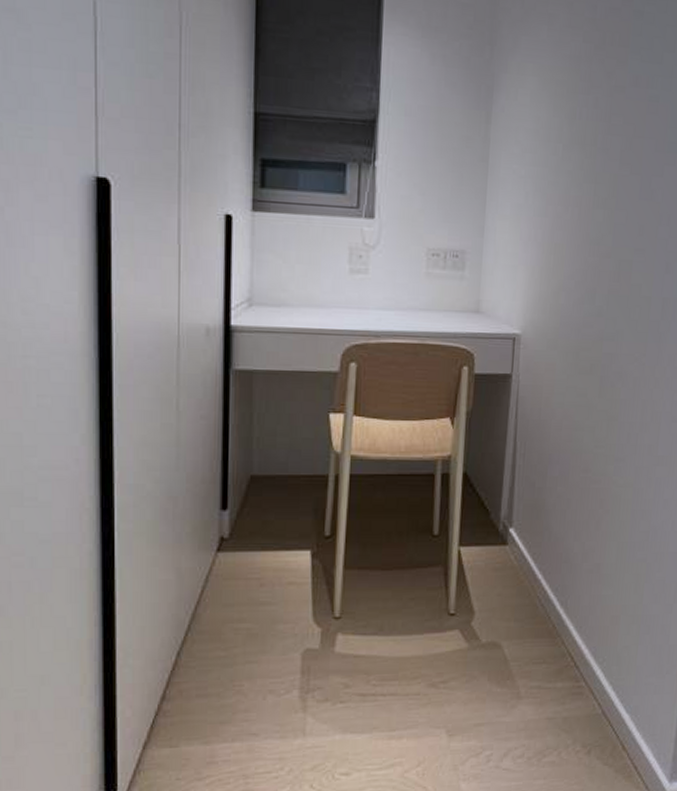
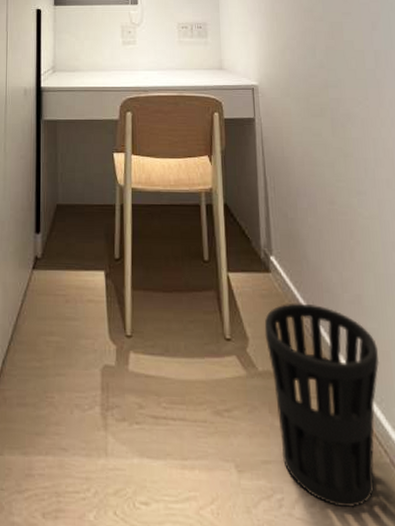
wastebasket: none [493,574,609,756] -> present [264,303,380,509]

